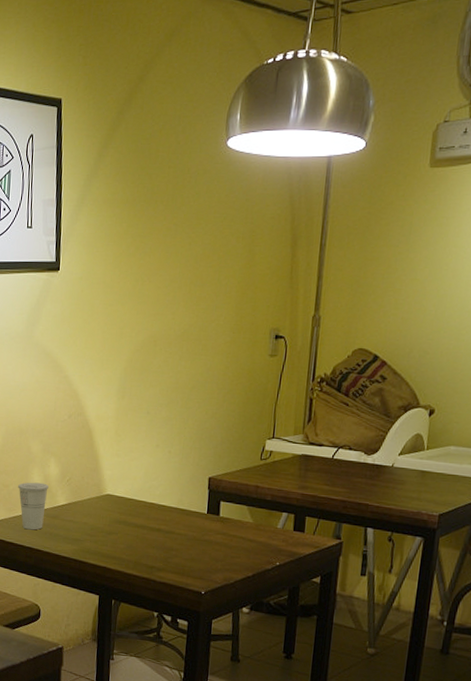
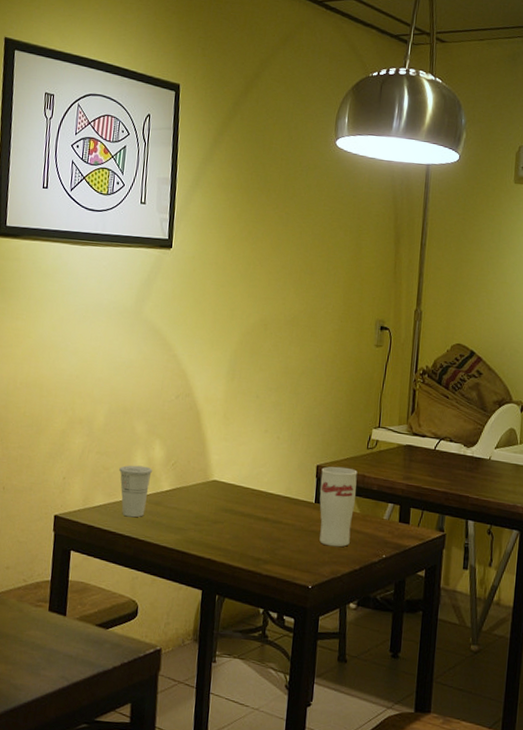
cup: none [211,478,251,555] -> present [319,466,358,547]

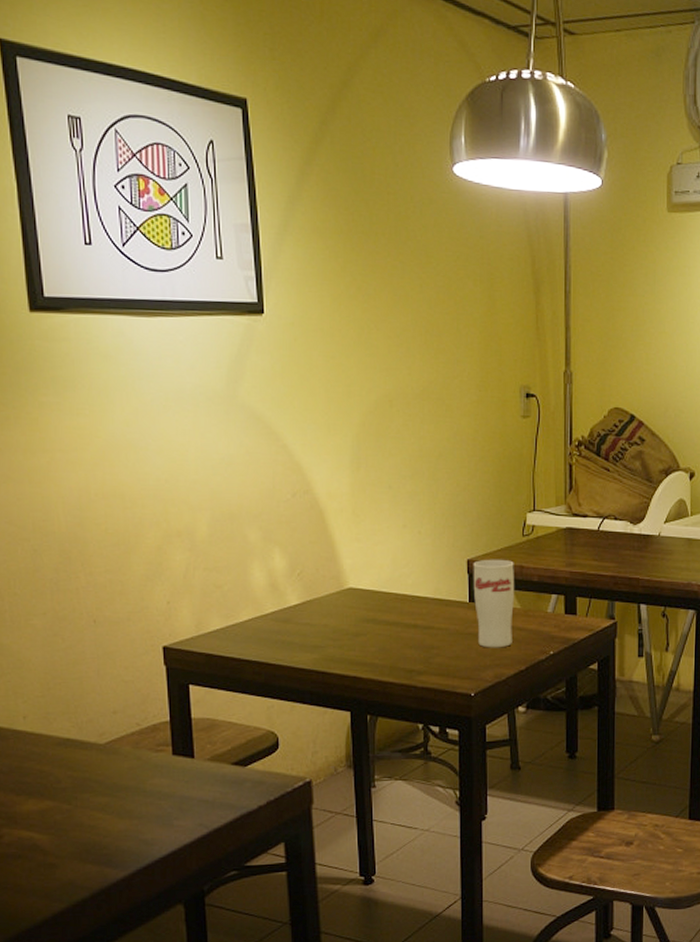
cup: present [119,465,153,518] -> none [235,579,276,640]

